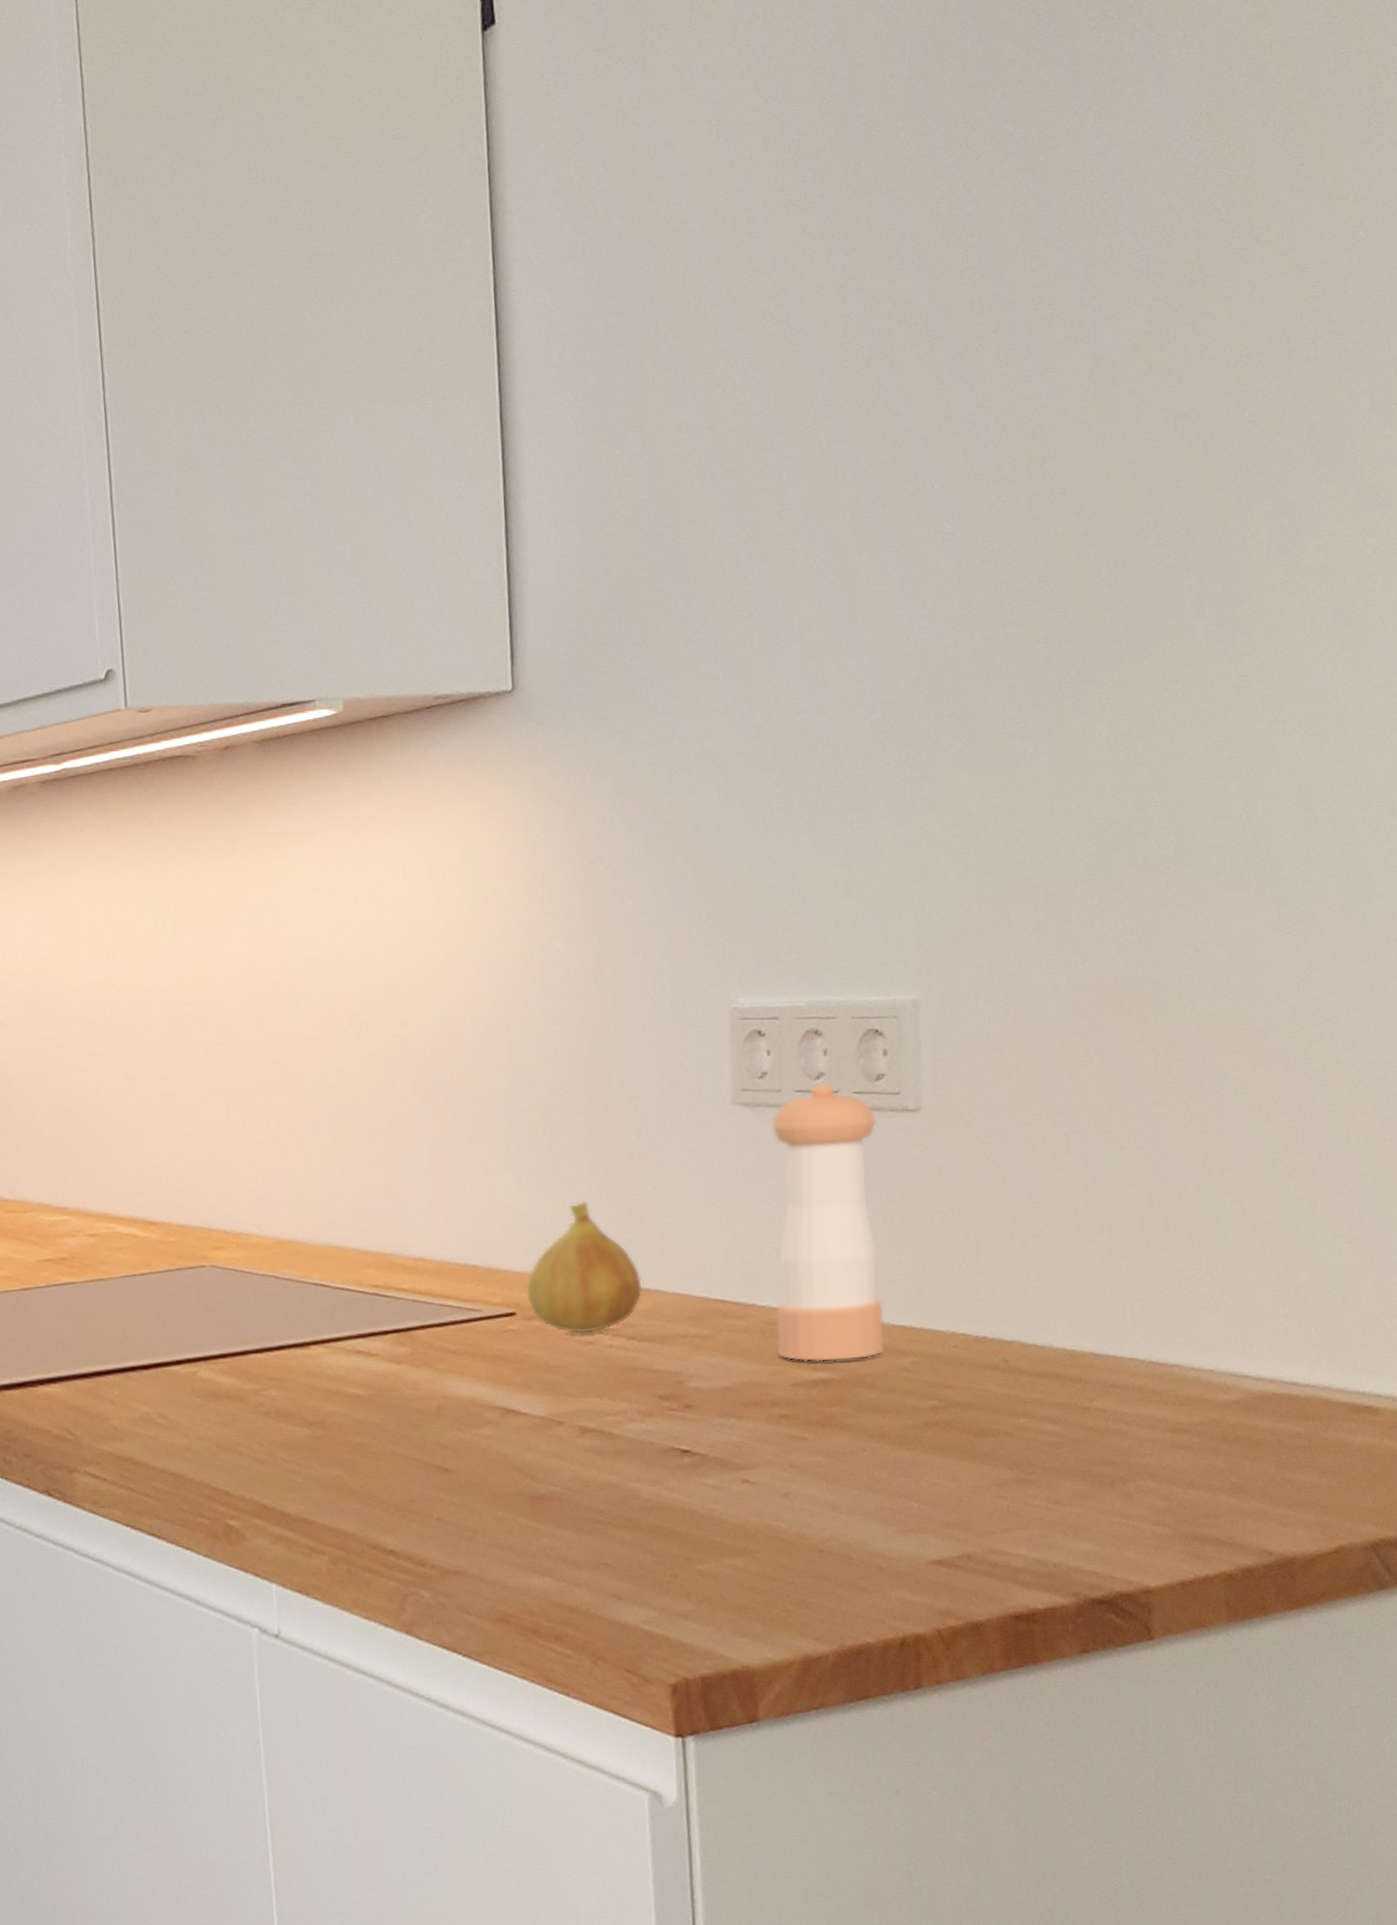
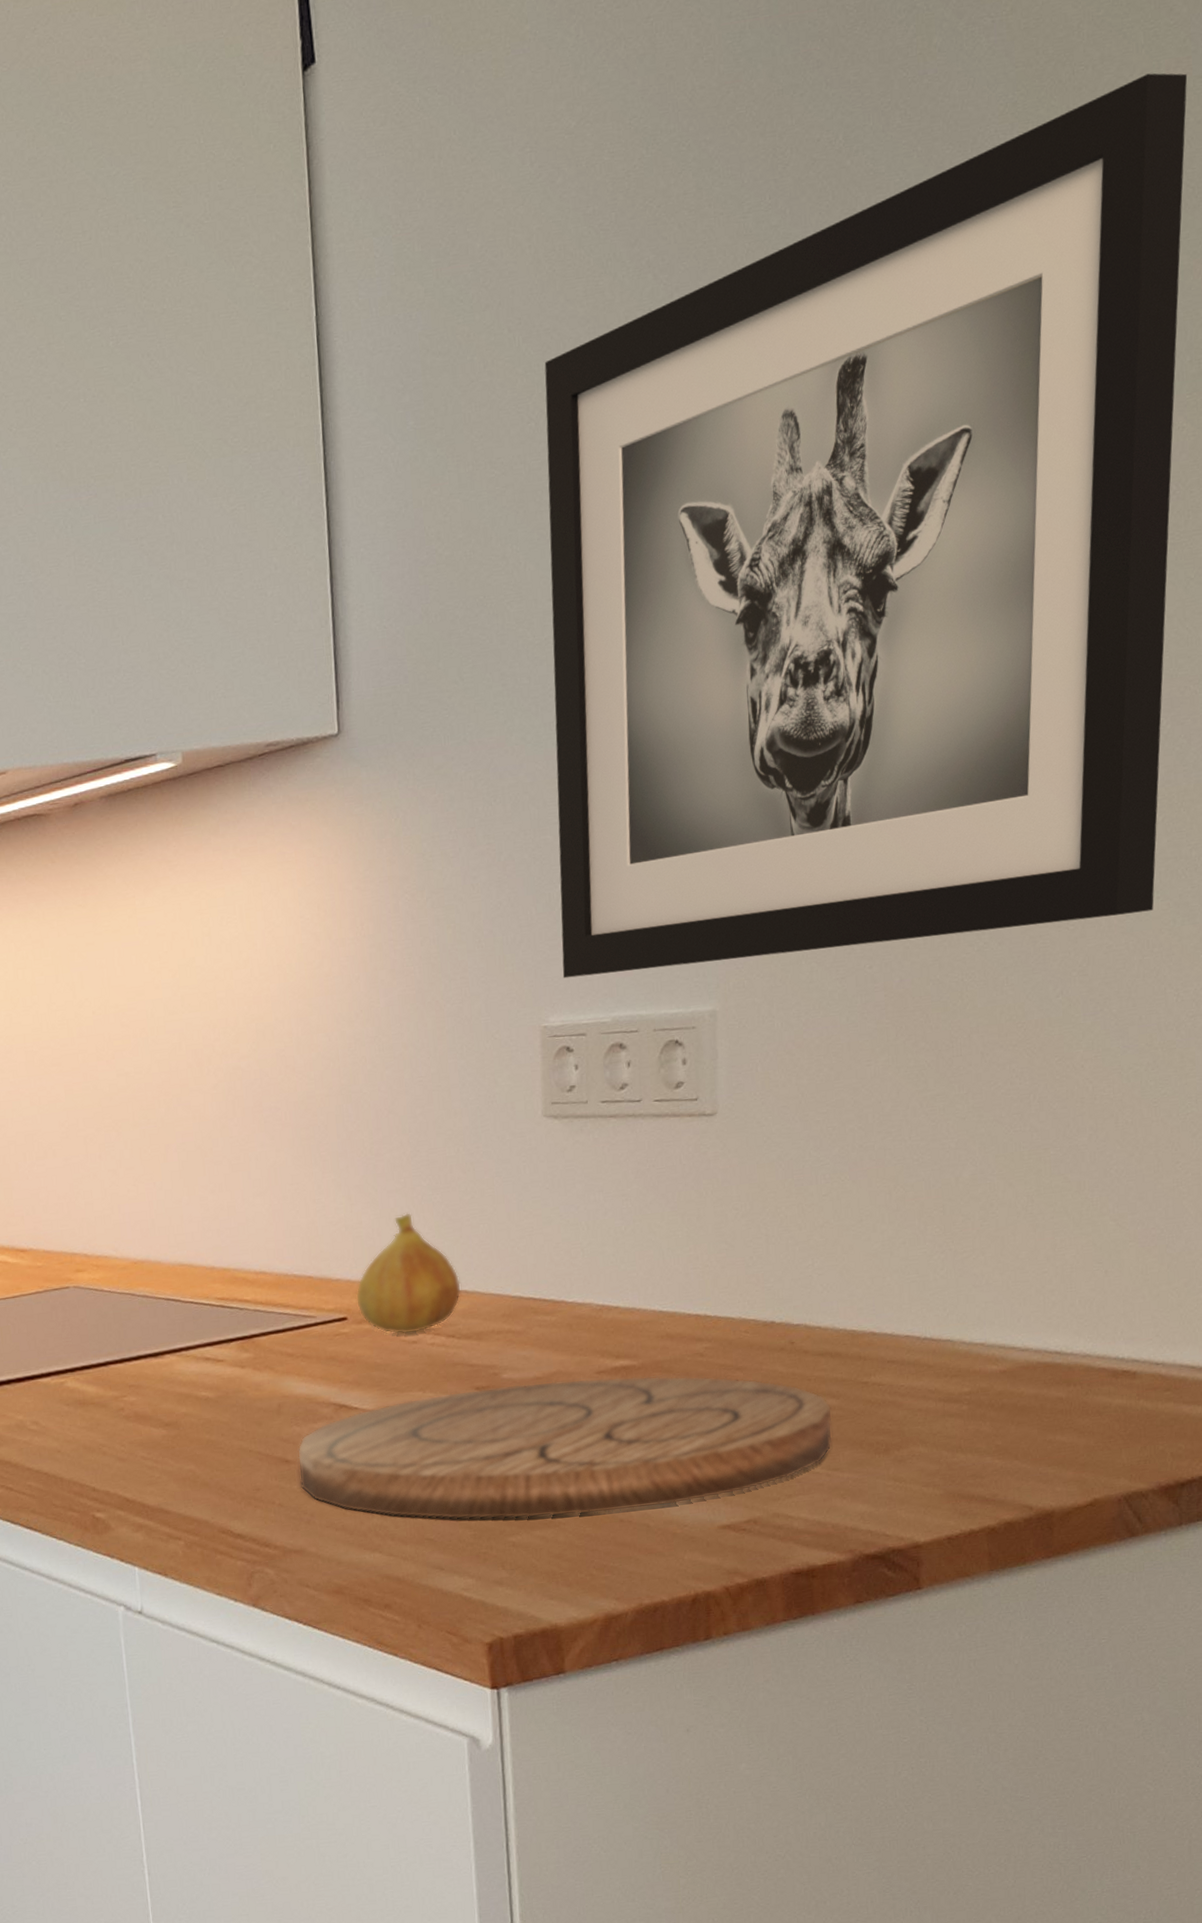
cutting board: none [459,1391,1052,1545] -> present [297,1376,833,1520]
wall art: none [732,95,1381,958] -> present [544,73,1188,979]
pepper shaker: present [771,1082,885,1362] -> none [579,1092,682,1351]

